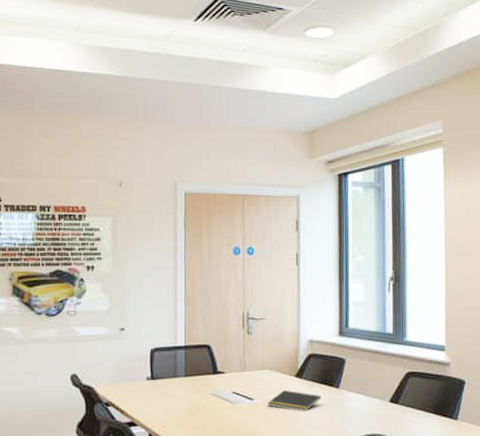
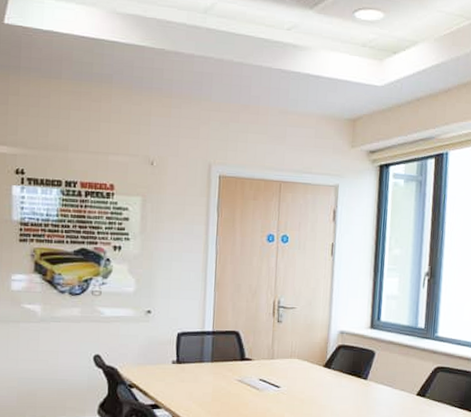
notepad: present [267,389,322,411] -> none [293,379,349,401]

